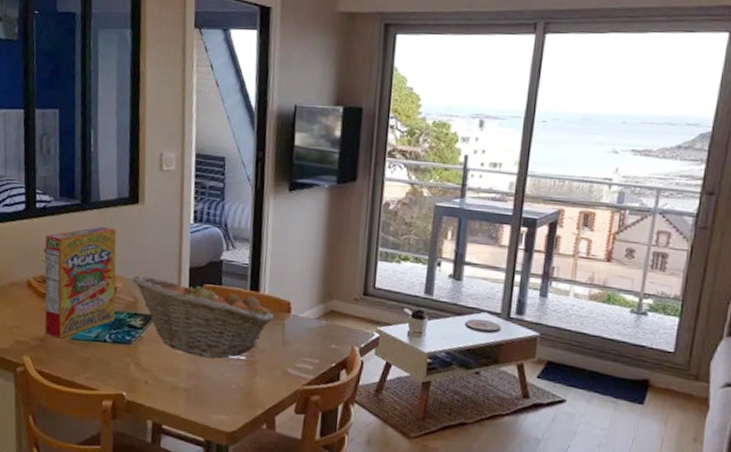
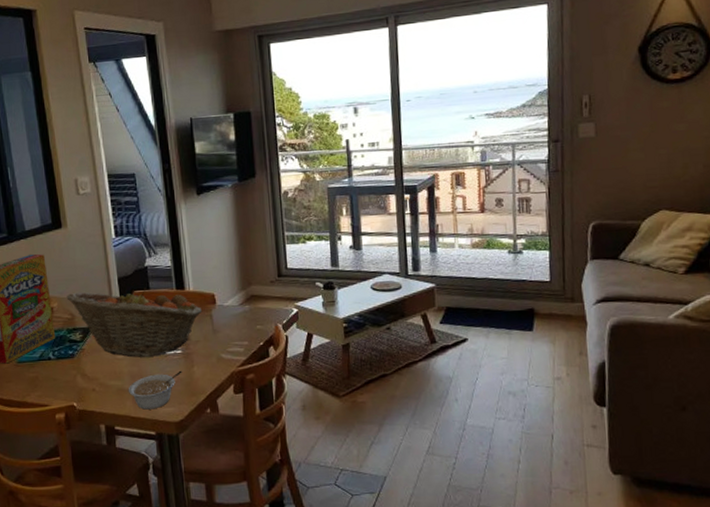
legume: none [182,377,243,414] -> present [128,370,182,410]

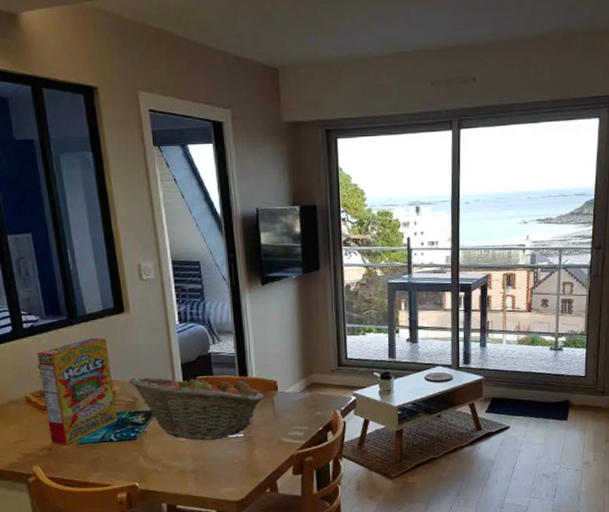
legume: present [128,370,182,410] -> none [190,453,243,490]

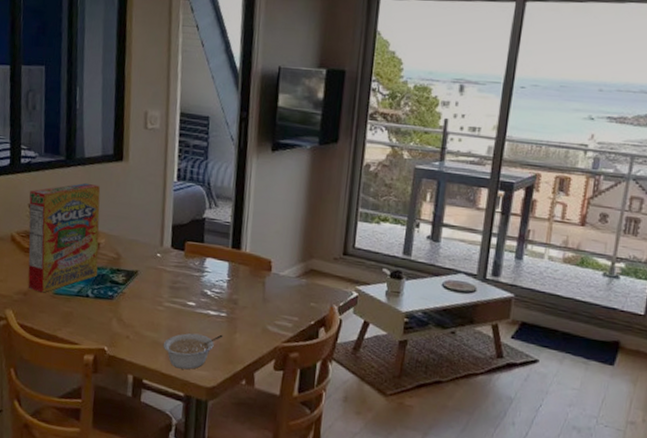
fruit basket: present [129,373,265,440] -> none [115,231,256,315]
legume: none [190,453,243,490] -> present [163,333,223,370]

